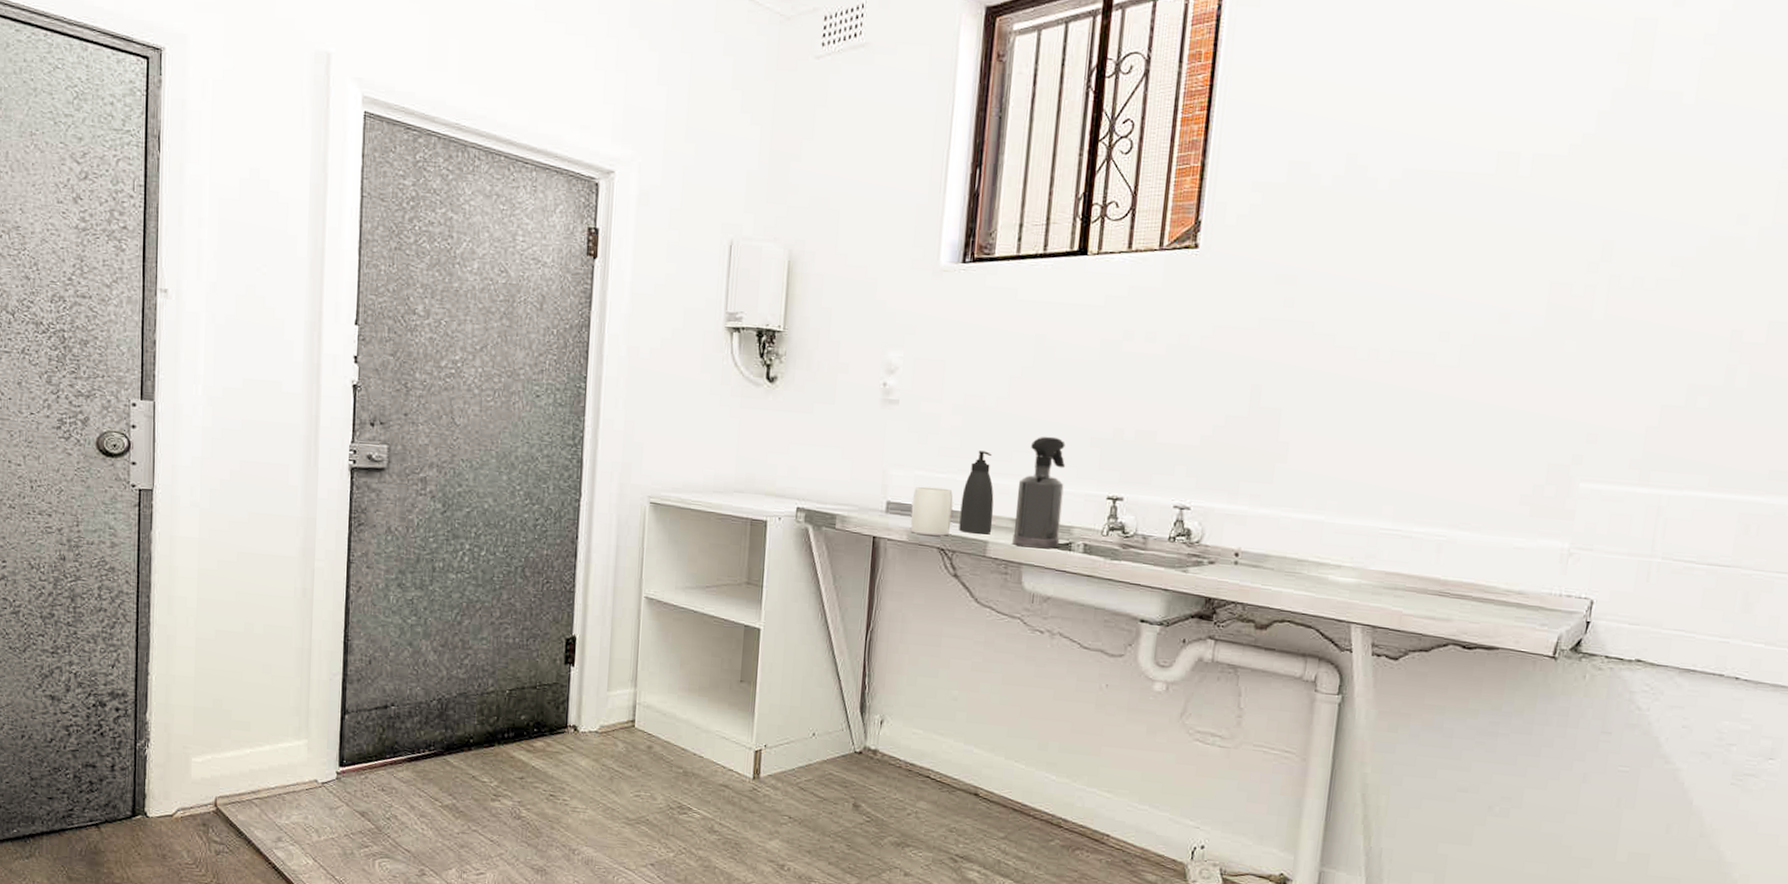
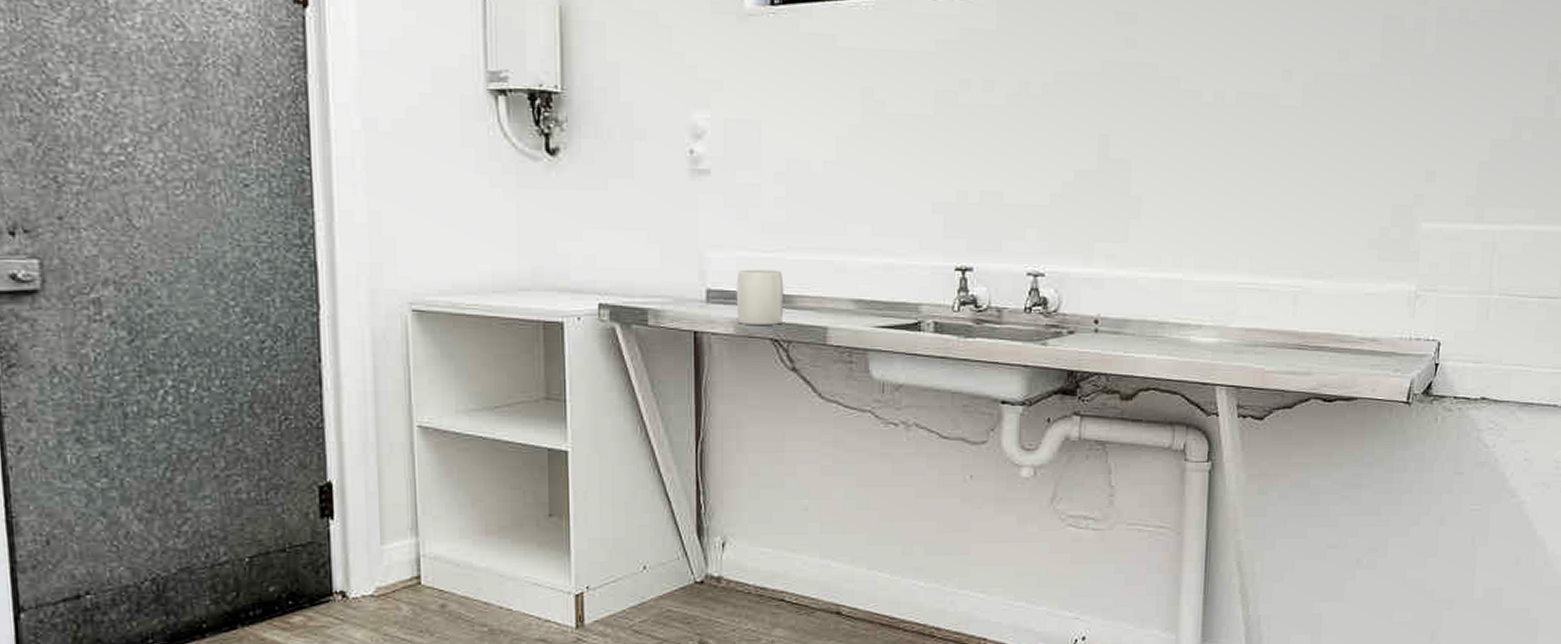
soap dispenser: present [959,451,994,535] -> none [793,224,831,320]
spray bottle: present [1012,436,1066,549] -> none [855,203,908,331]

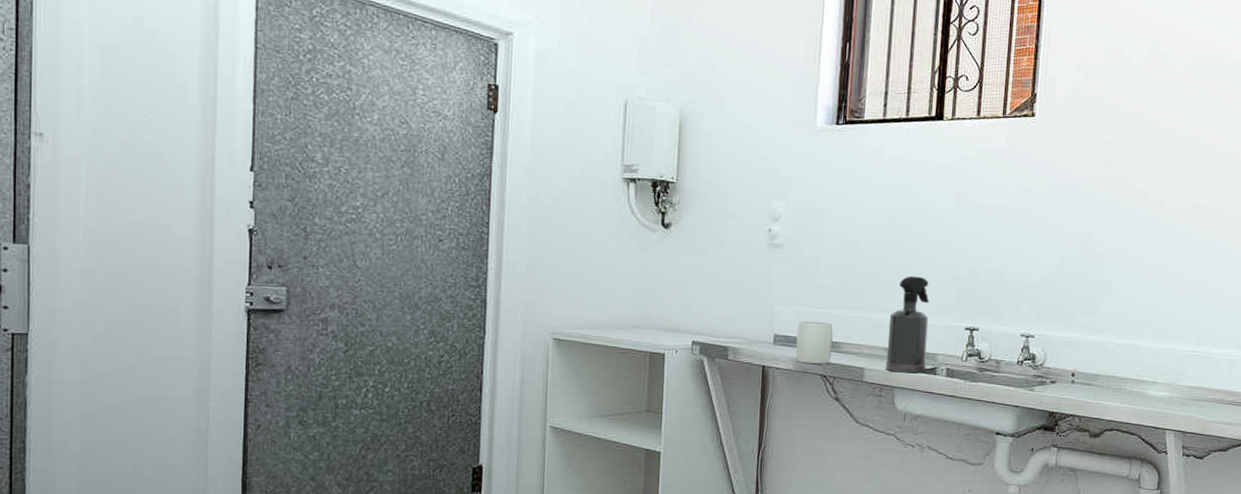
spray bottle: none [855,203,908,331] -> present [886,275,930,374]

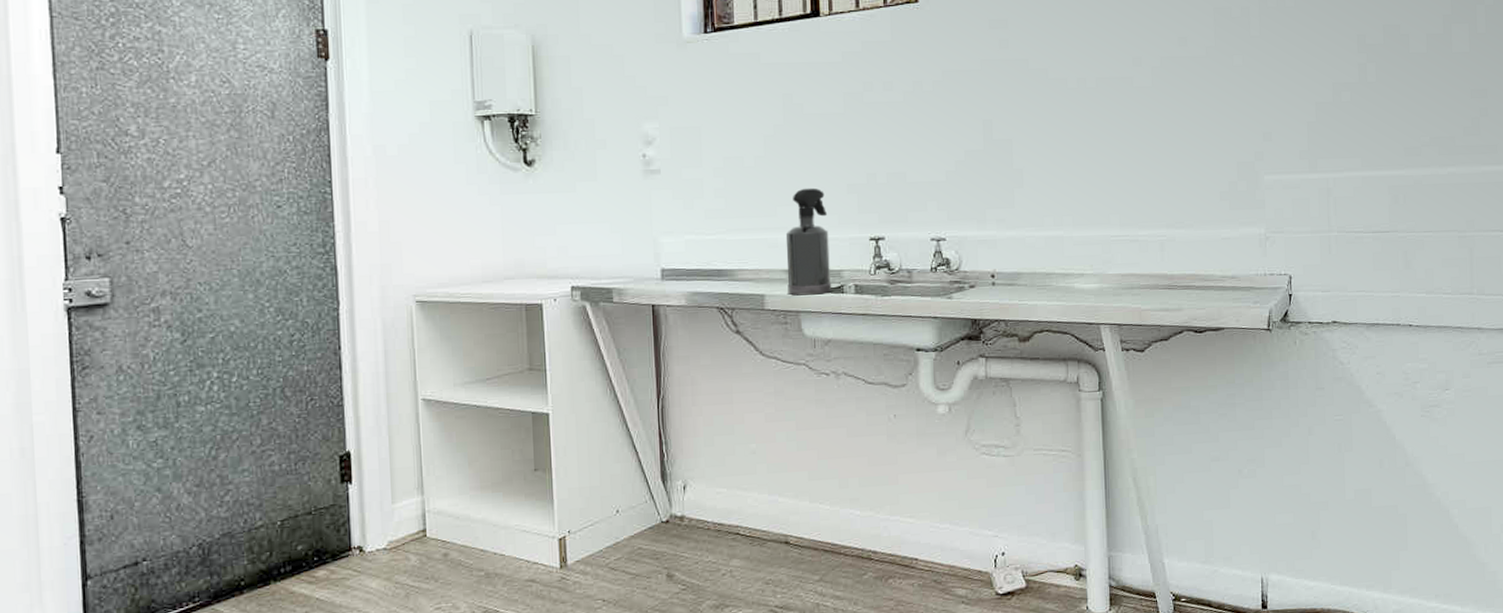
mug: present [796,320,833,365] -> none [686,249,727,297]

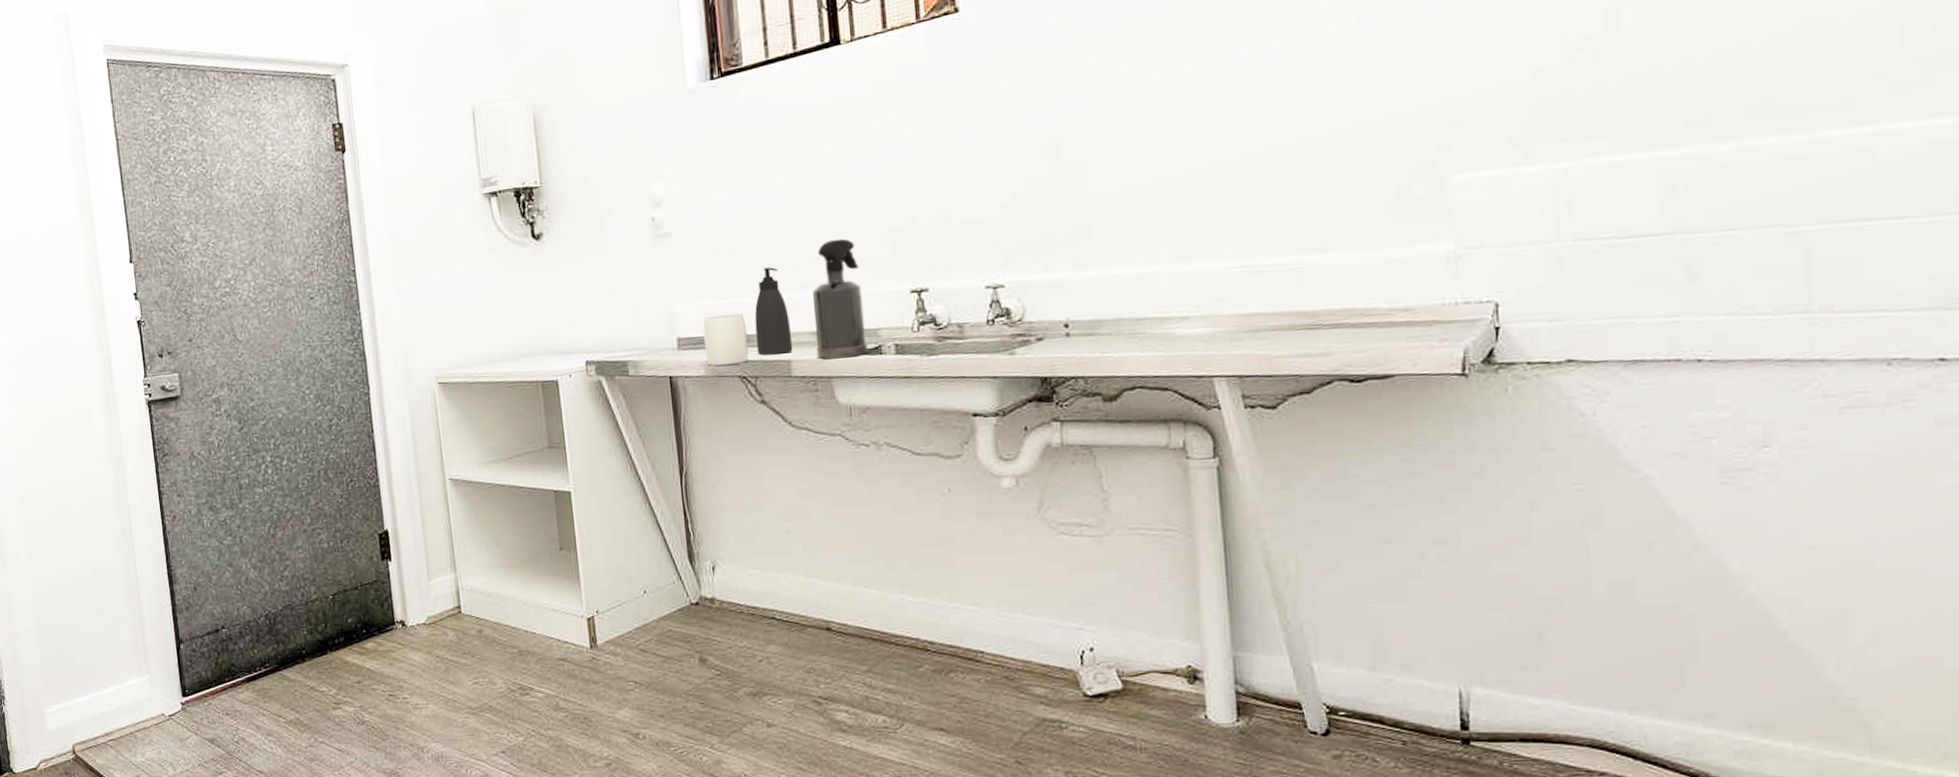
mug: none [686,249,727,297] -> present [703,313,749,366]
soap dispenser: none [733,209,767,289] -> present [754,267,793,356]

